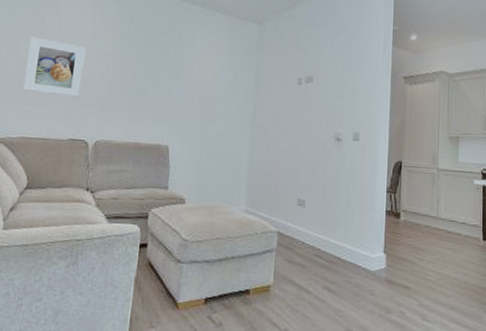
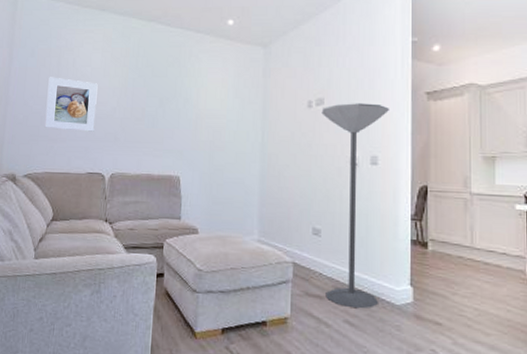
floor lamp: none [307,82,372,276] -> present [321,103,390,309]

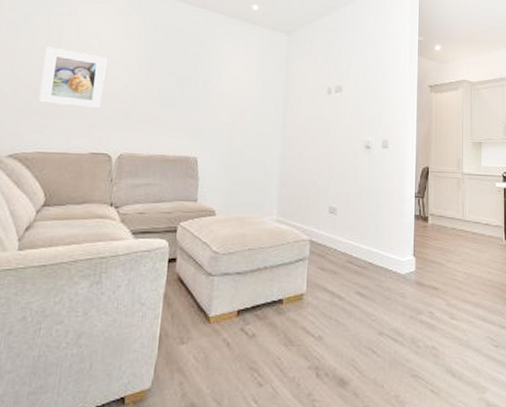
floor lamp: present [321,103,390,309] -> none [340,91,400,280]

